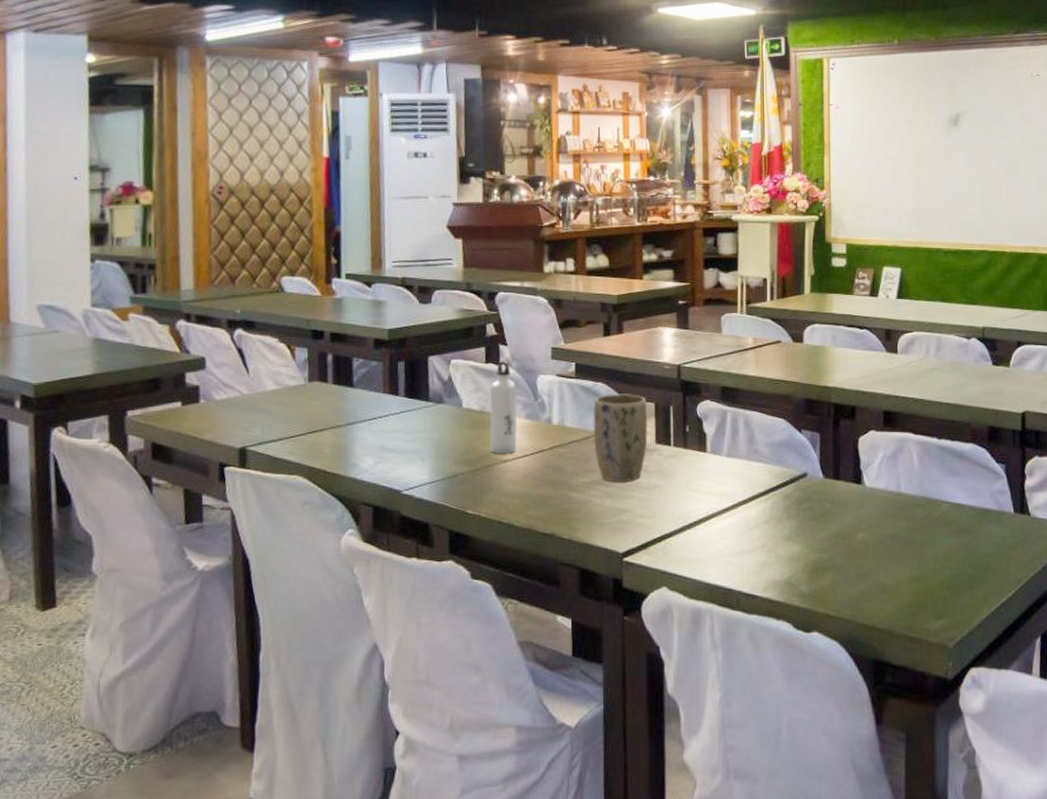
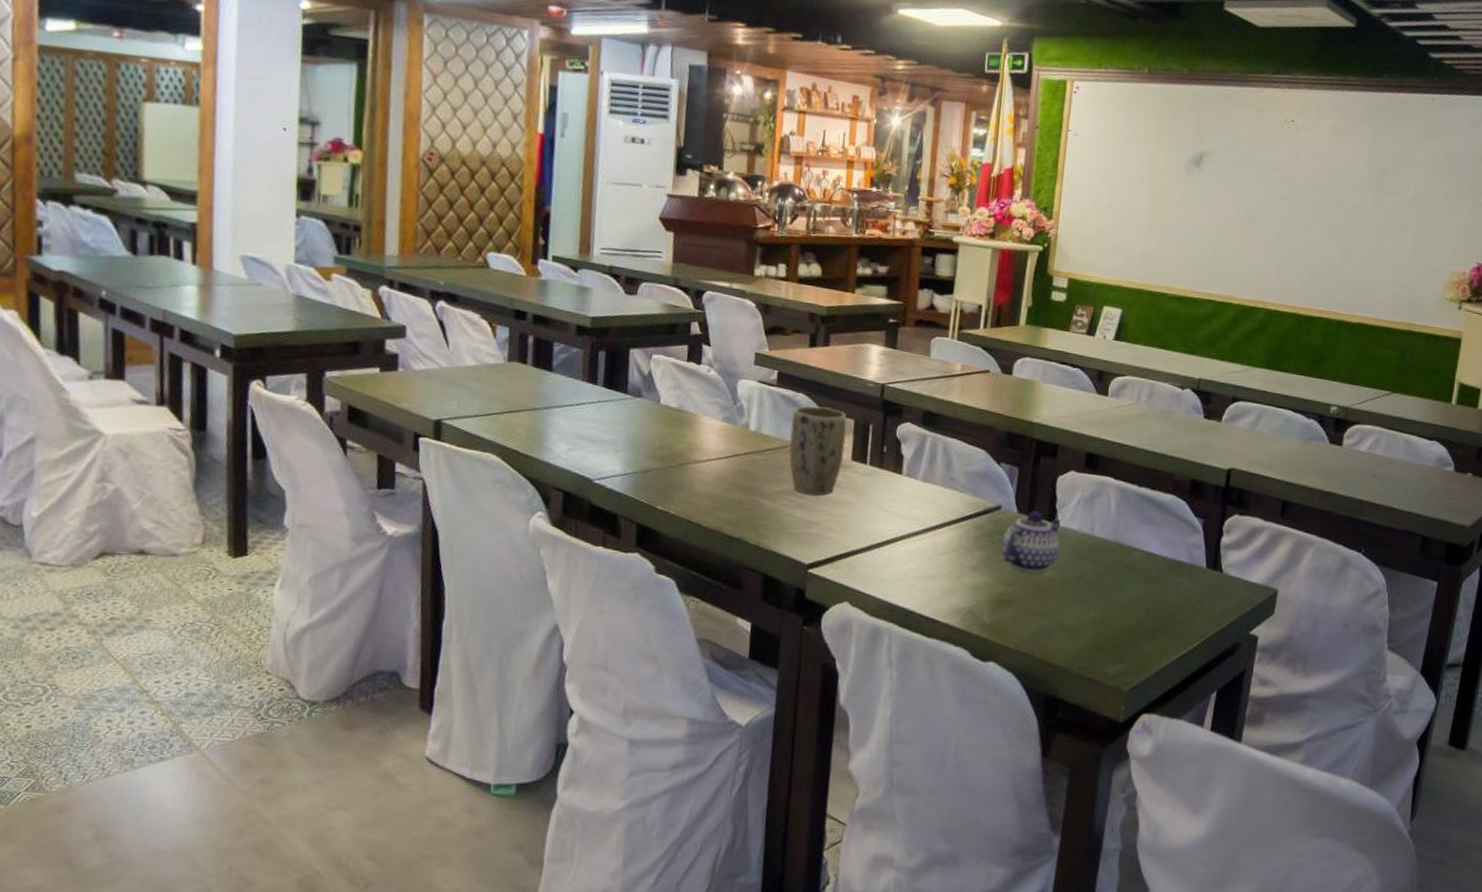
water bottle: present [489,361,517,454] -> none [684,361,717,455]
teapot: none [811,473,869,536] -> present [1000,510,1061,573]

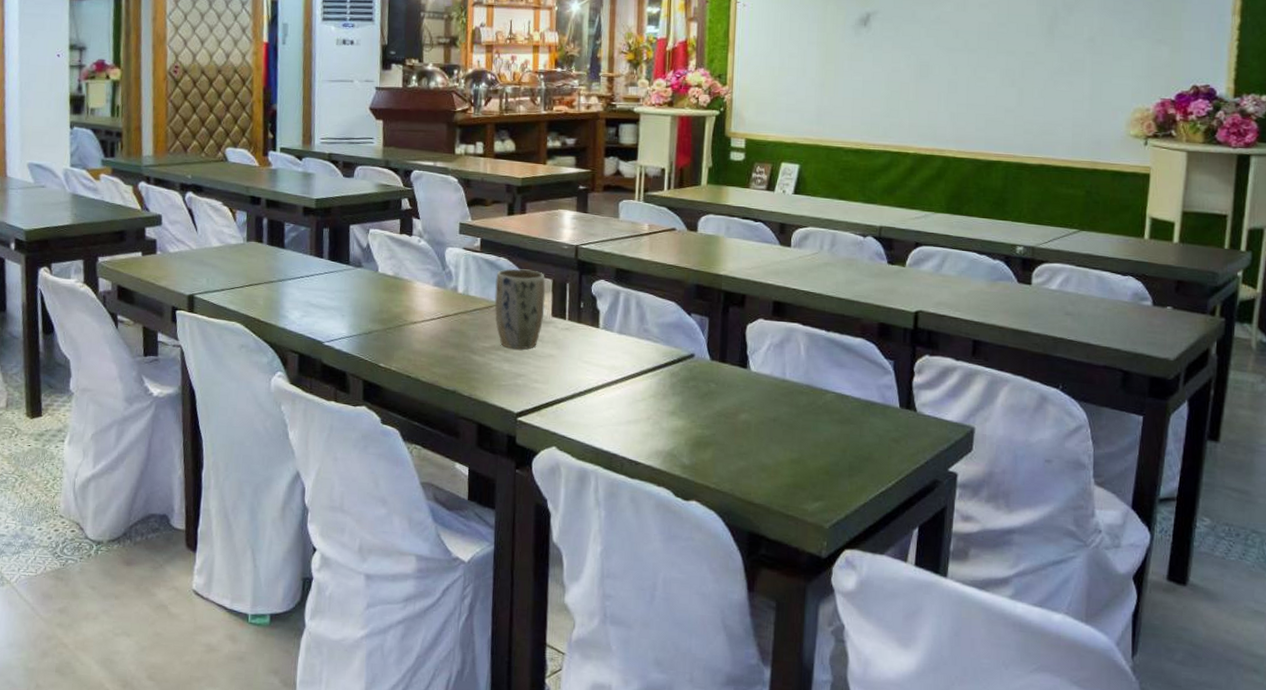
teapot: present [1000,510,1061,573] -> none [696,357,753,416]

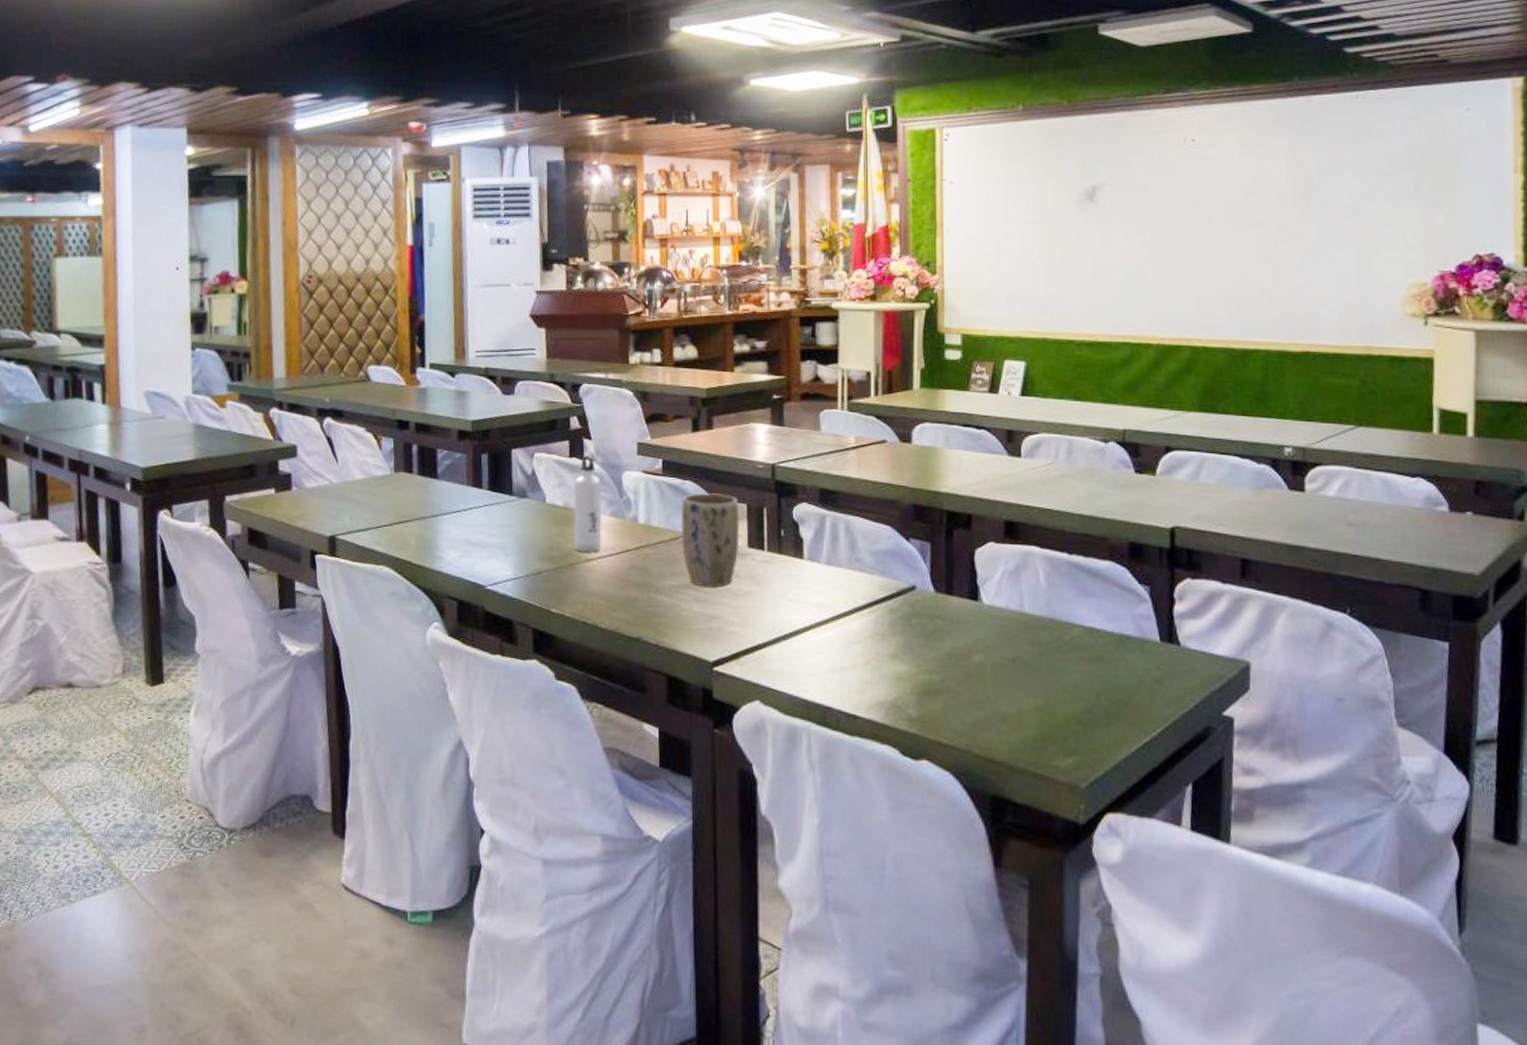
water bottle: none [401,232,427,316] -> present [574,455,602,552]

